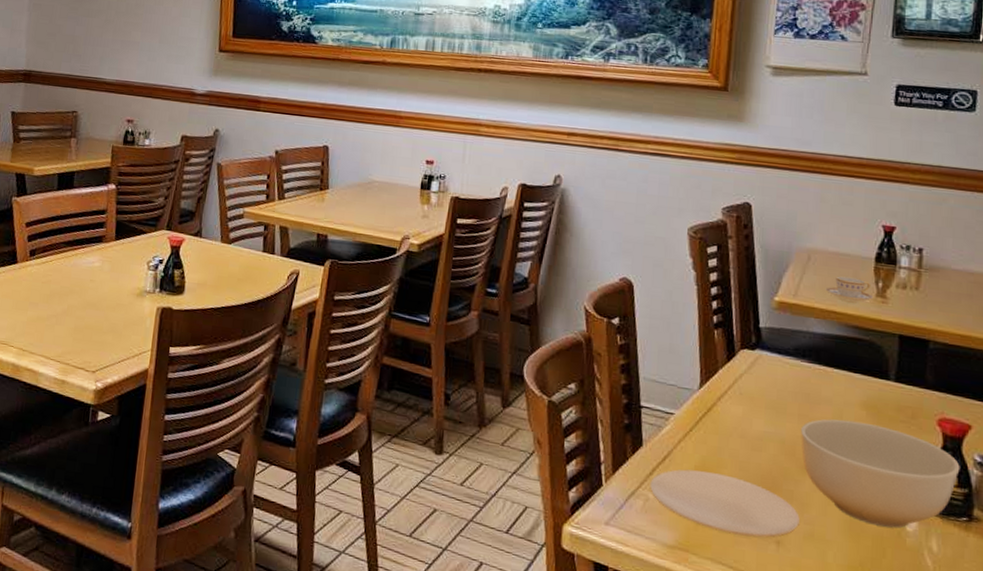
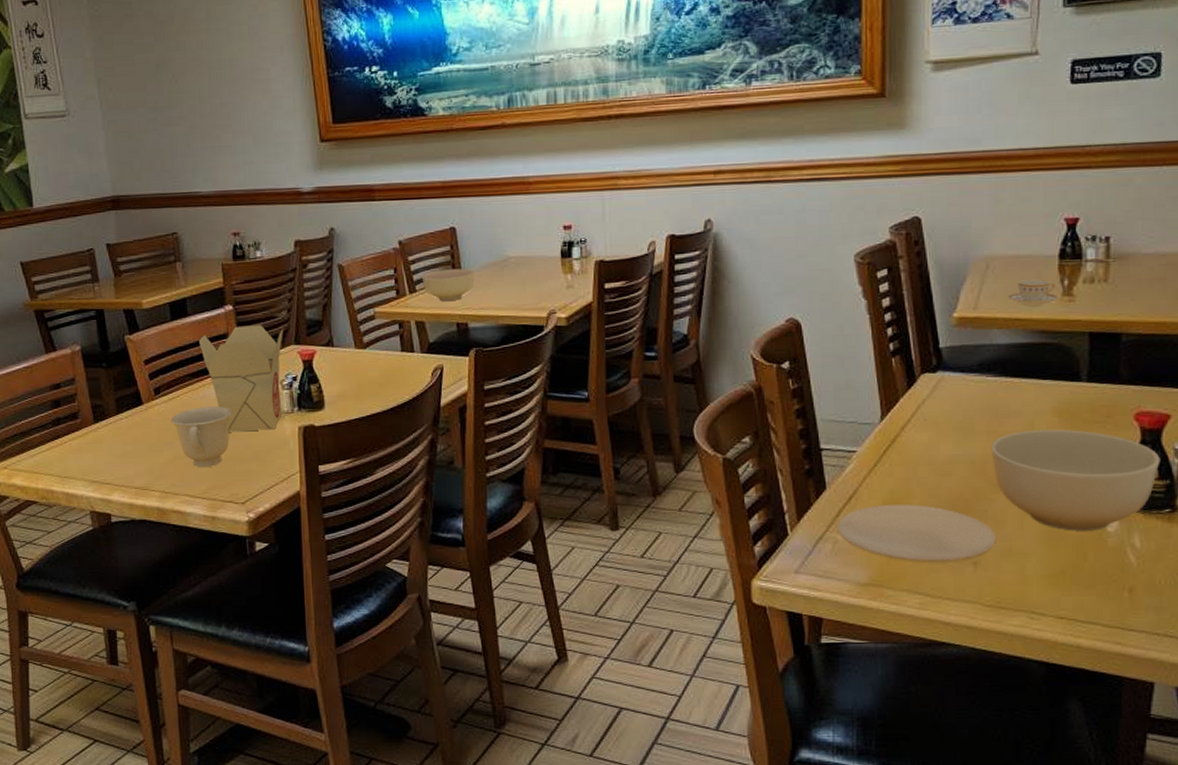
teacup: none [40,274,98,333] -> present [171,406,232,468]
takeout container: none [79,205,158,306] -> present [199,325,283,432]
bowl: none [291,182,341,213] -> present [421,268,475,301]

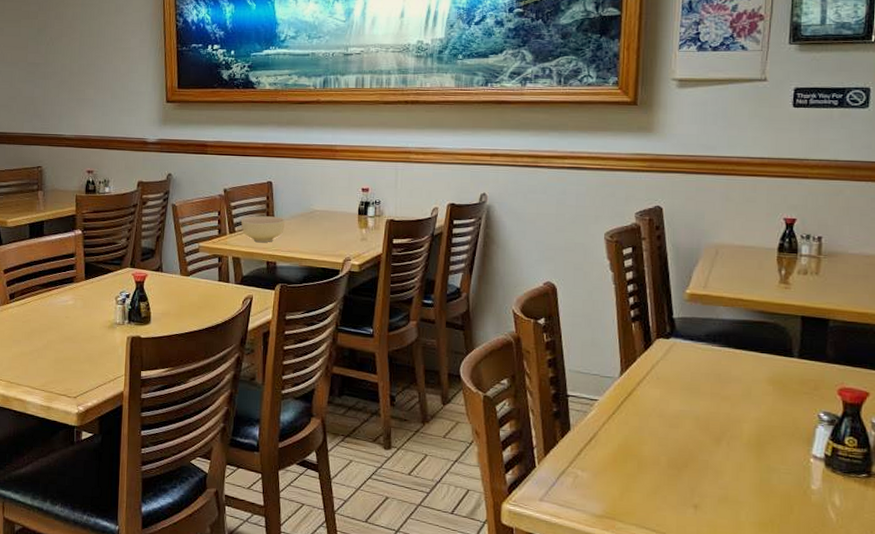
teacup: present [171,406,232,468] -> none [21,313,73,365]
takeout container: present [199,325,283,432] -> none [51,248,122,337]
plate: present [838,504,996,563] -> none [579,448,714,504]
bowl: present [991,429,1160,531] -> none [714,395,859,487]
teacup: present [1007,279,1060,307] -> none [732,267,777,290]

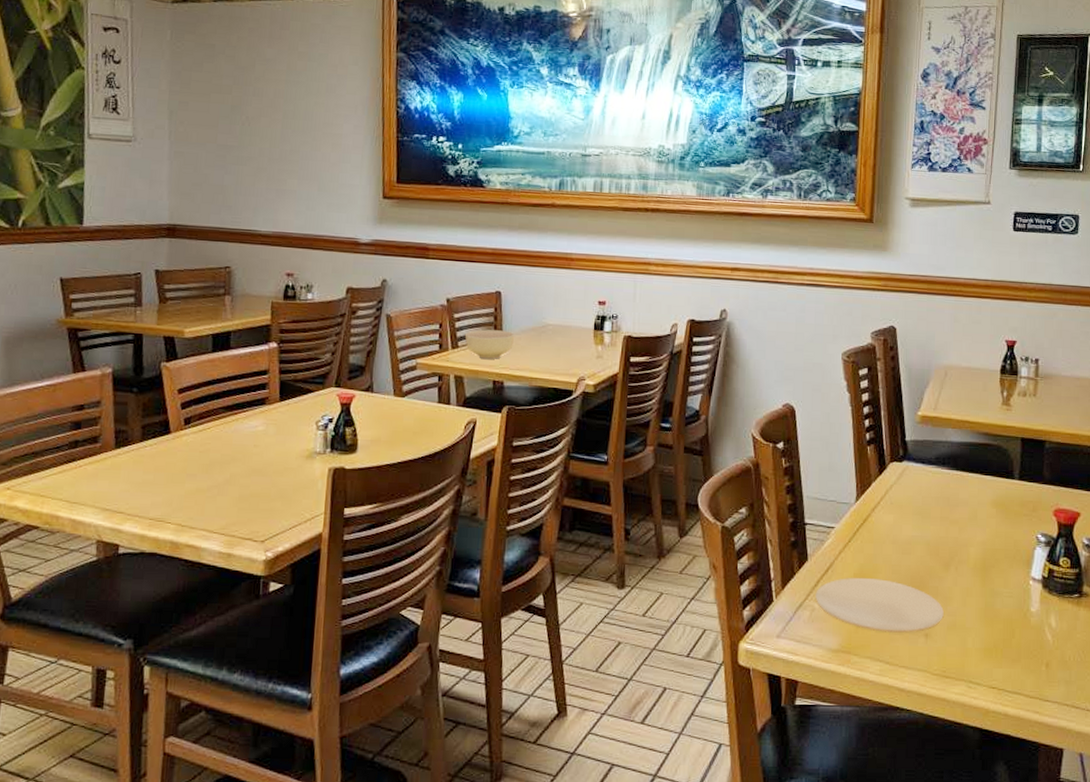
plate: none [579,448,714,504] -> present [815,577,944,633]

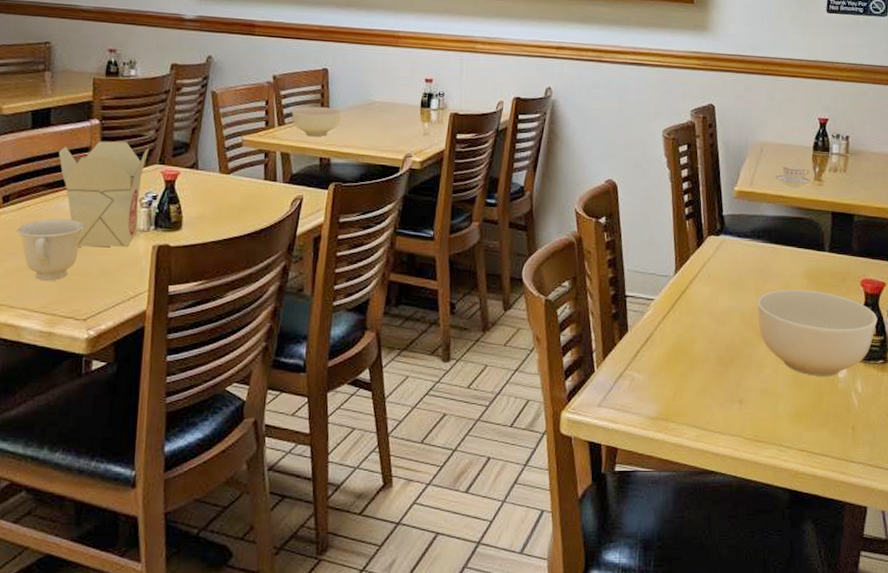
teacup: none [198,441,263,503] -> present [17,219,85,282]
takeout container: none [238,364,325,469] -> present [59,141,149,247]
plate: present [815,577,944,633] -> none [635,347,757,400]
bowl: none [943,518,1072,610] -> present [757,289,878,376]
teacup: none [960,388,1000,412] -> present [775,164,812,187]

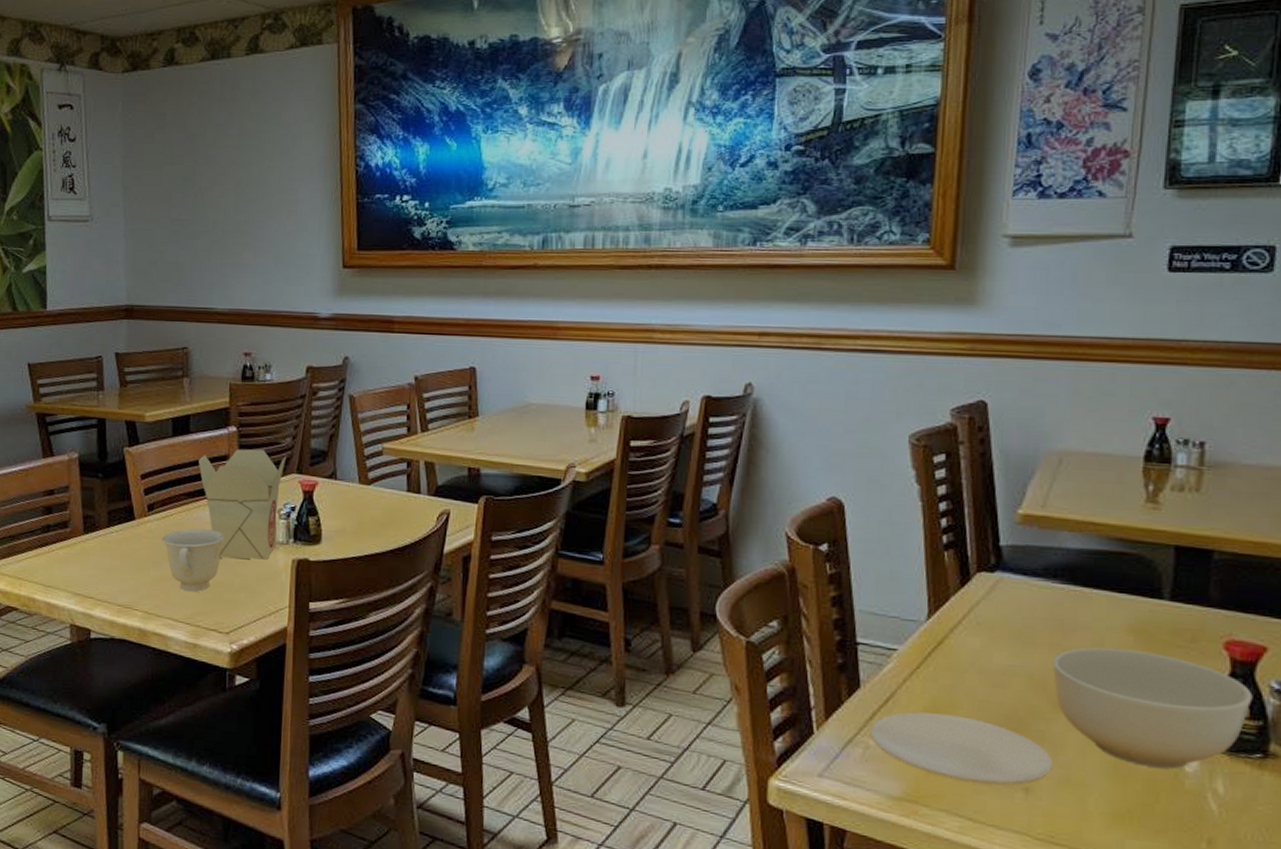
bowl: present [291,106,342,136] -> none [435,410,493,443]
plate: none [635,347,757,400] -> present [870,711,1053,785]
teacup: present [775,164,812,187] -> none [1081,480,1143,512]

